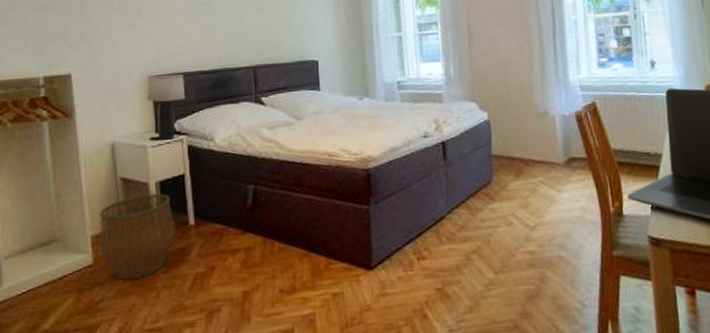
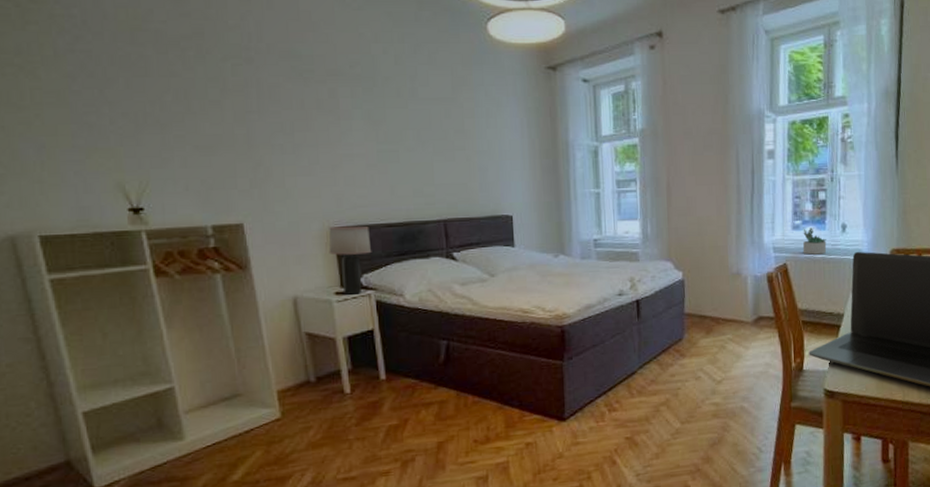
basket: present [98,191,177,281] -> none [283,346,368,433]
succulent plant: none [610,65,637,93] -> present [802,227,827,255]

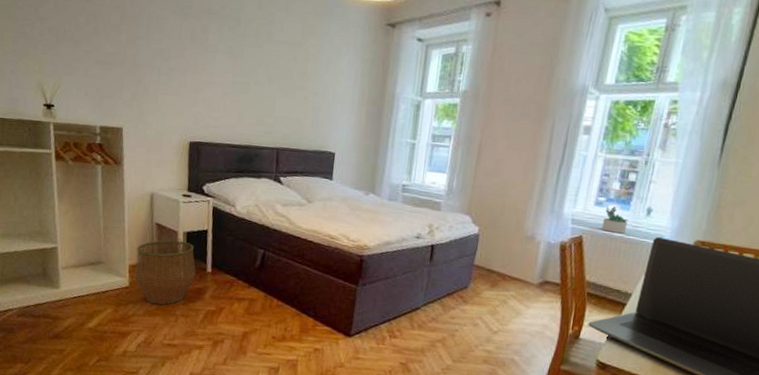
basket: none [283,346,368,433] -> present [134,238,197,305]
table lamp: present [328,226,372,295] -> none [182,140,217,199]

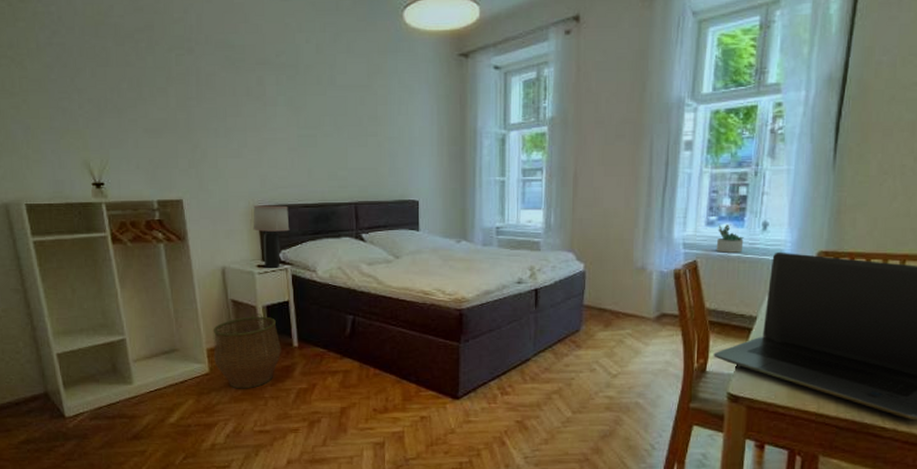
table lamp: none [182,140,217,199] -> present [253,205,290,268]

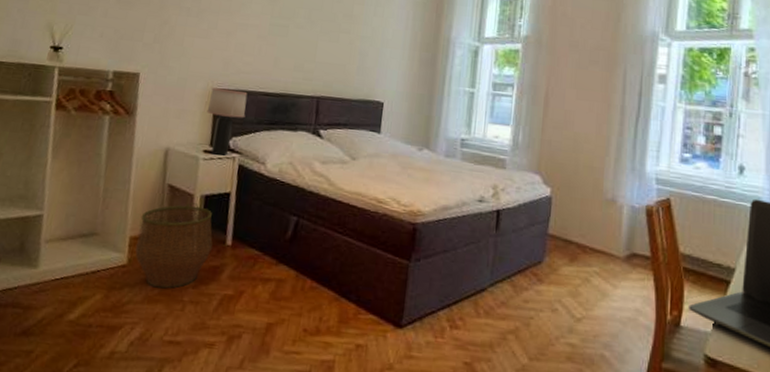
succulent plant: present [716,224,744,253] -> none [690,163,720,196]

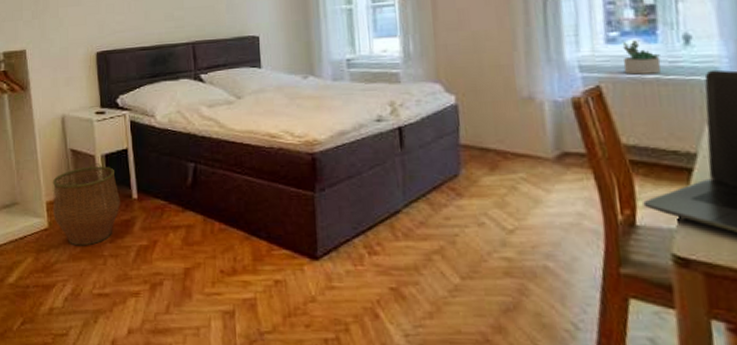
table lamp: present [206,87,248,156] -> none [91,49,128,115]
succulent plant: none [690,163,720,196] -> present [622,40,662,75]

